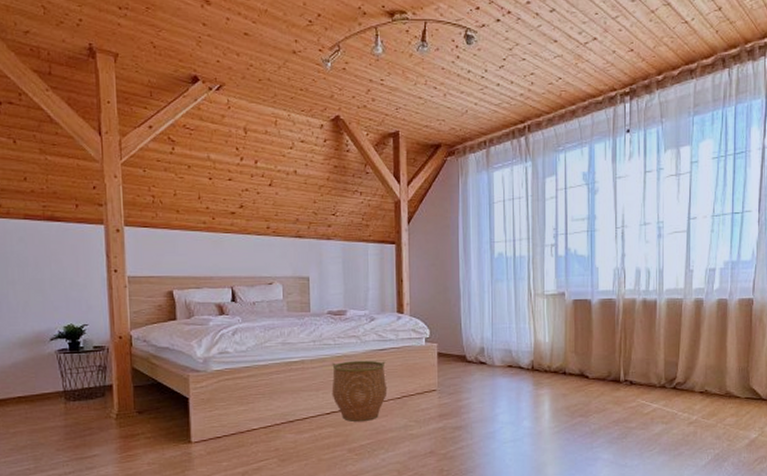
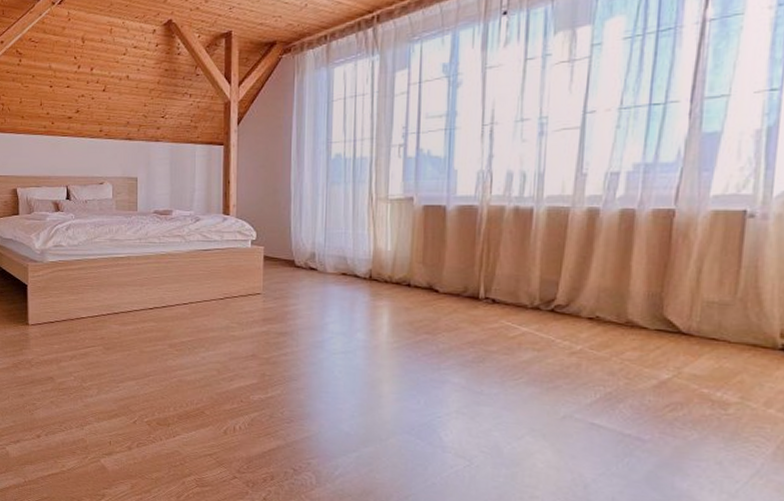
basket: present [331,360,388,421] -> none [155,259,210,319]

